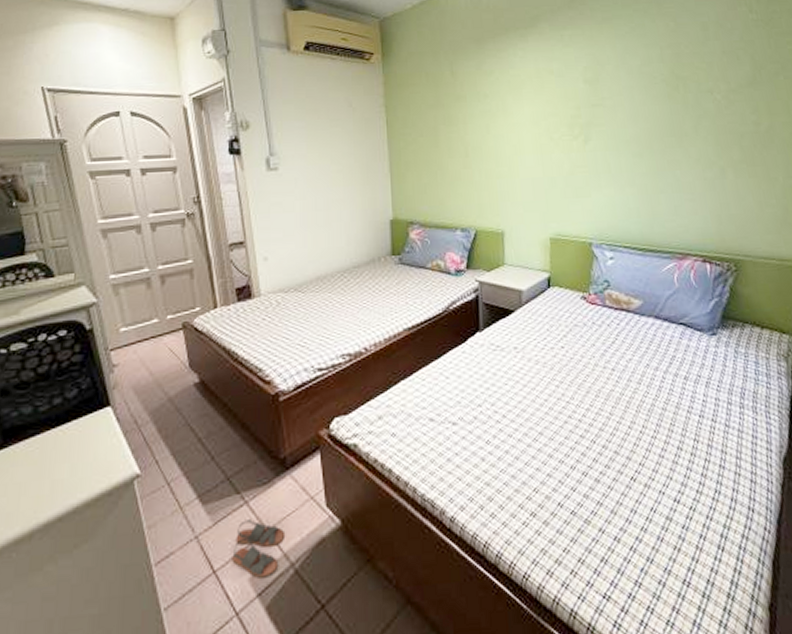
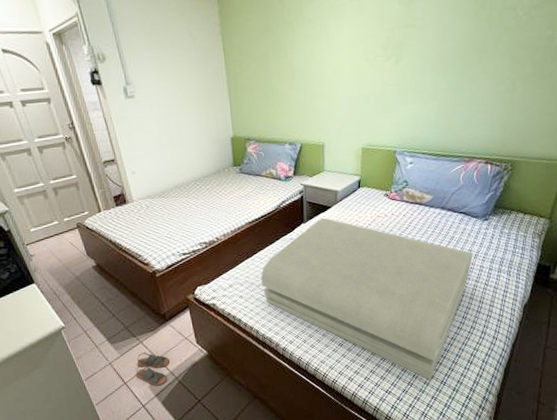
towel: none [422,324,704,578] -> present [261,217,473,380]

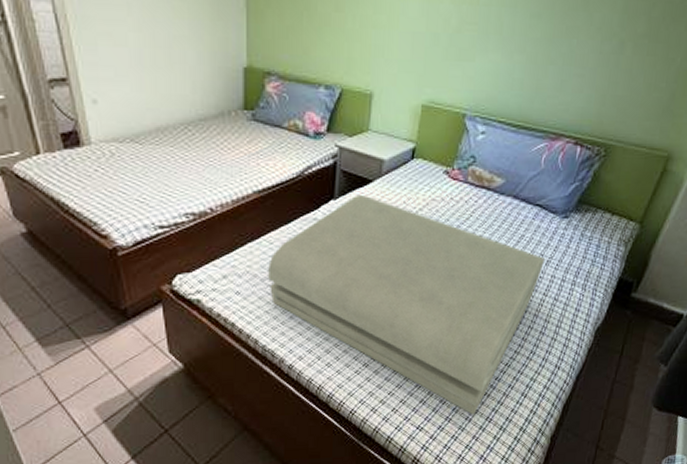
sandal: present [135,352,169,386] -> none [76,361,128,408]

